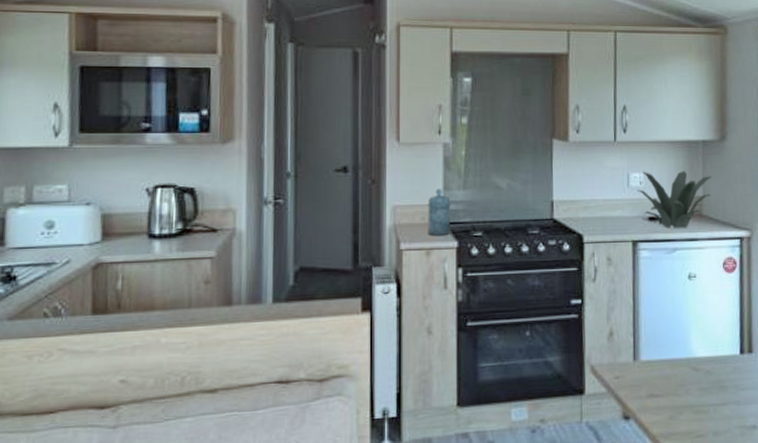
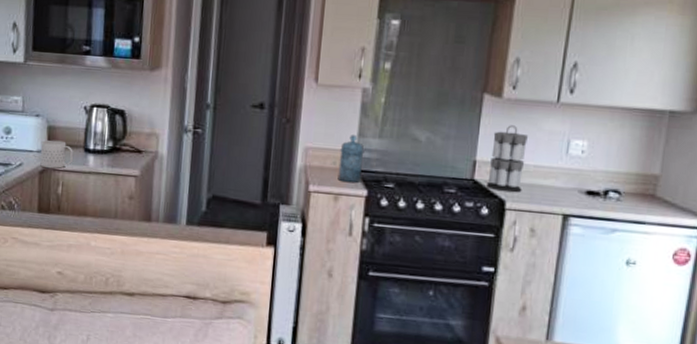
mug: none [93,229,135,263] -> present [40,140,73,169]
spice rack: none [564,165,596,227] -> present [485,125,528,193]
plant: present [636,170,712,229] -> none [576,140,675,209]

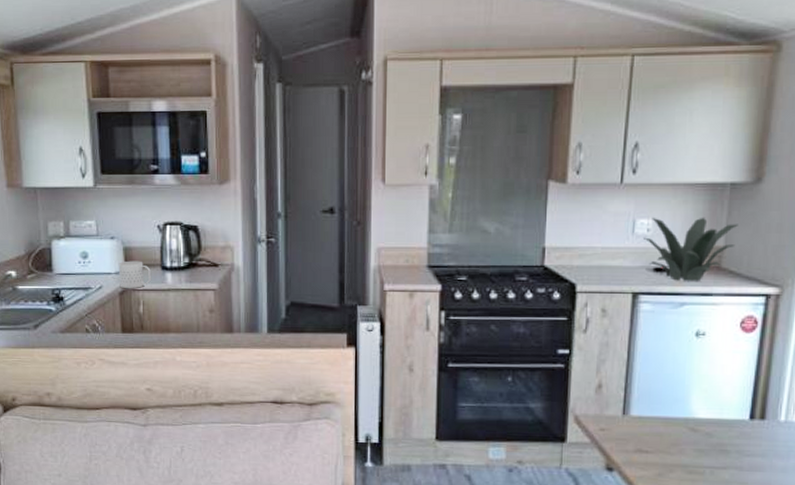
canister: present [337,135,365,183] -> none [411,232,436,279]
spice rack: present [485,125,528,193] -> none [556,210,594,276]
plant: none [576,140,675,209] -> present [642,217,738,282]

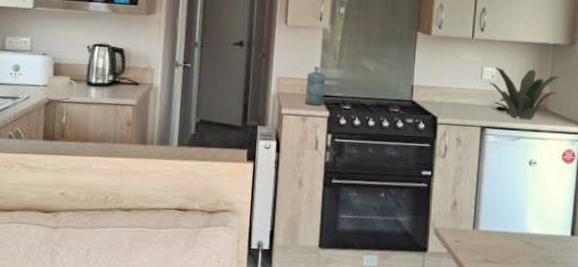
canister: none [411,232,436,279] -> present [305,66,326,106]

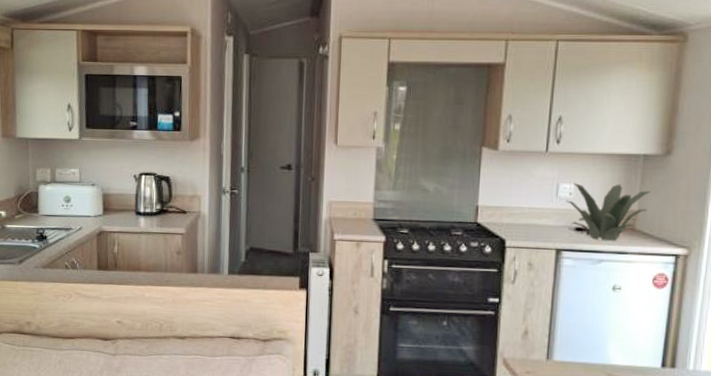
mug: present [46,75,77,101] -> none [97,205,126,231]
canister: present [305,66,326,106] -> none [358,189,381,231]

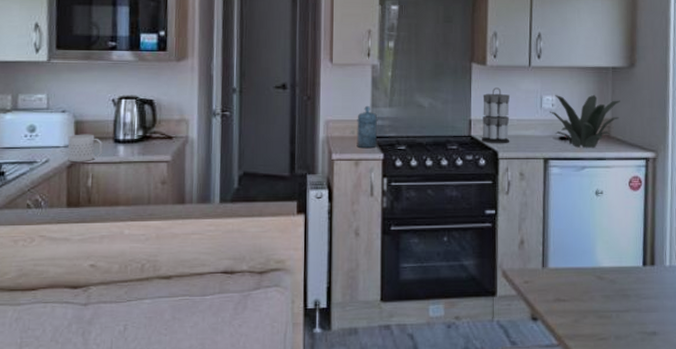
mug: none [97,205,126,231] -> present [67,134,103,163]
canister: none [358,189,381,231] -> present [357,106,378,149]
spice rack: none [488,173,522,233] -> present [481,87,510,144]

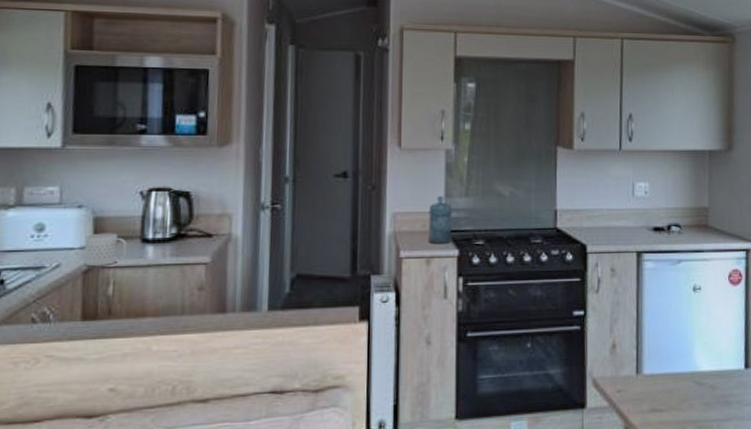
spice rack: present [481,87,510,144] -> none [567,174,600,237]
plant: present [549,94,620,149] -> none [641,180,718,240]

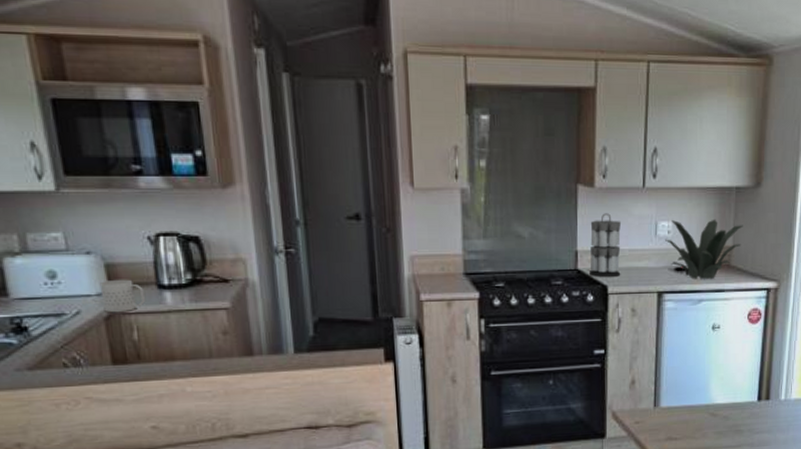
canister: present [428,196,453,245] -> none [446,238,471,287]
spice rack: none [567,174,600,237] -> present [588,213,621,278]
plant: none [641,180,718,240] -> present [664,219,743,280]

